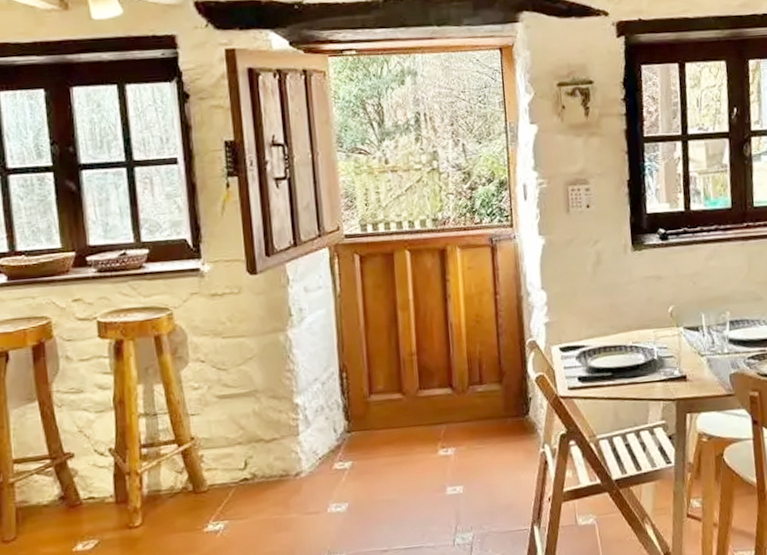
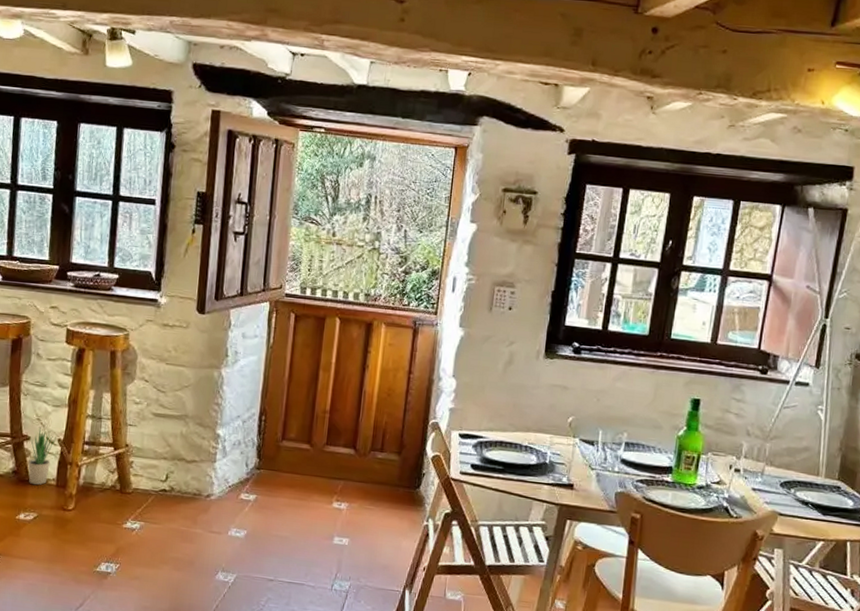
potted plant: none [75,439,106,507] -> present [28,427,56,485]

